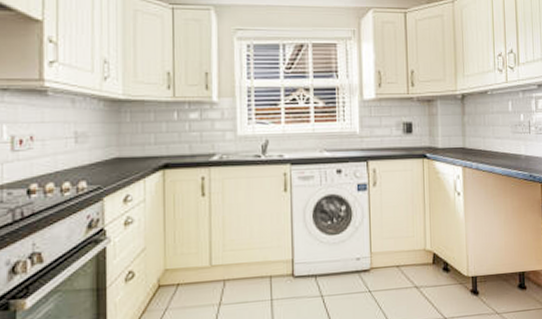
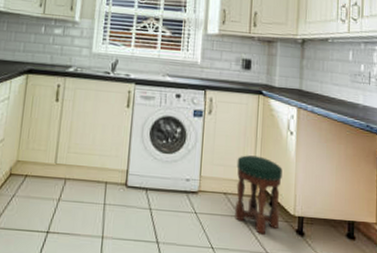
stool: none [407,222,454,301] -> present [235,155,283,234]

